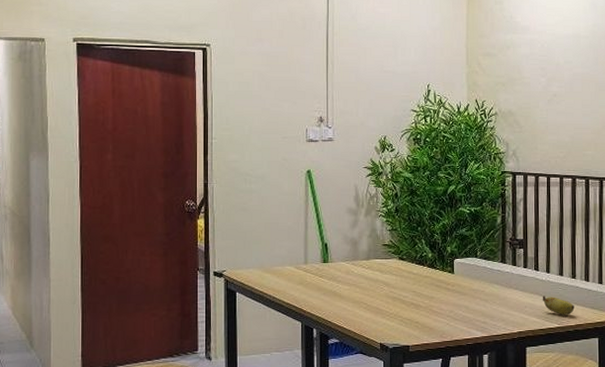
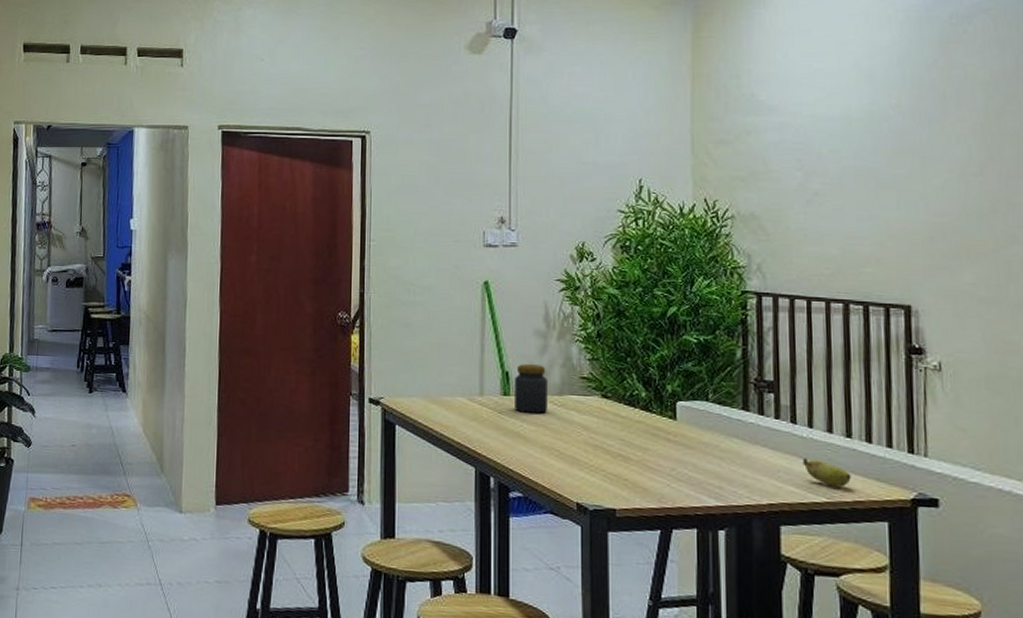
jar: none [332,236,358,275] -> present [515,364,547,414]

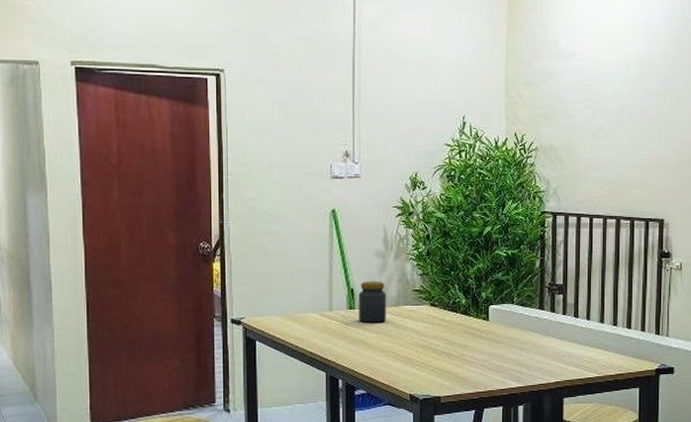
banana: present [802,458,851,487] -> none [581,344,615,364]

